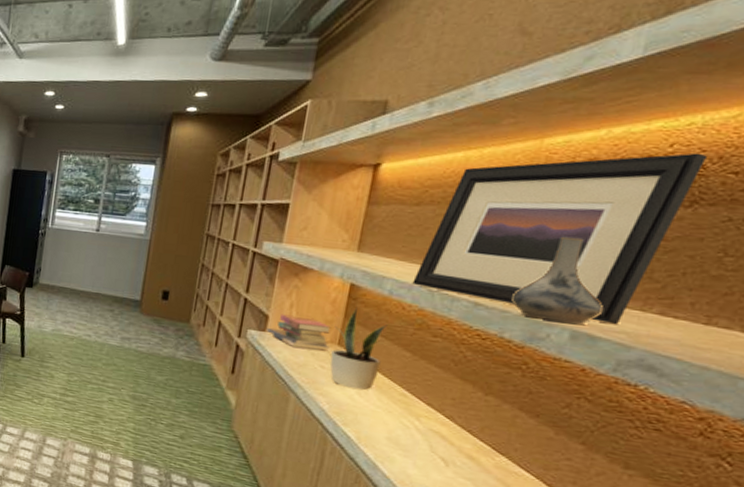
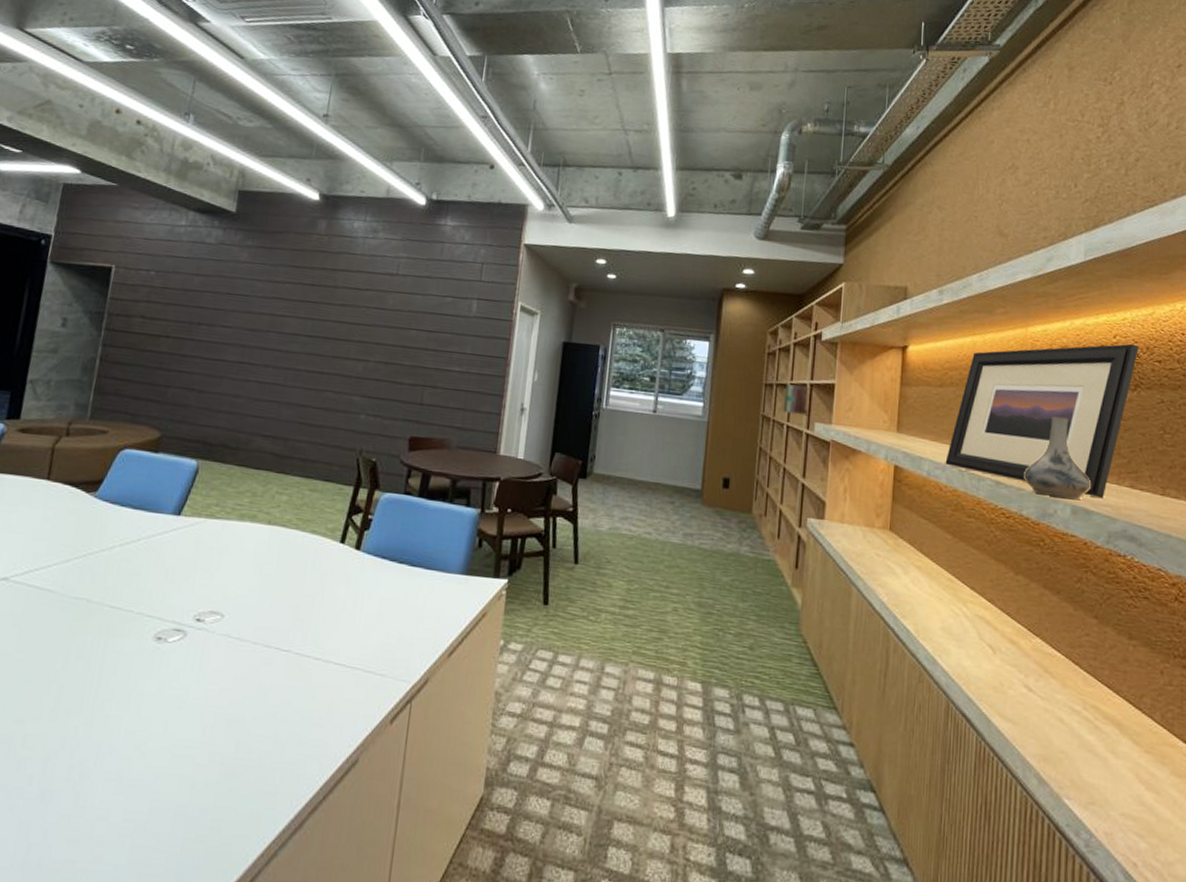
books: none [228,204,260,235] -> present [781,384,810,416]
books: present [266,314,331,351] -> none [824,499,882,538]
potted plant: present [330,307,388,391] -> none [884,489,929,579]

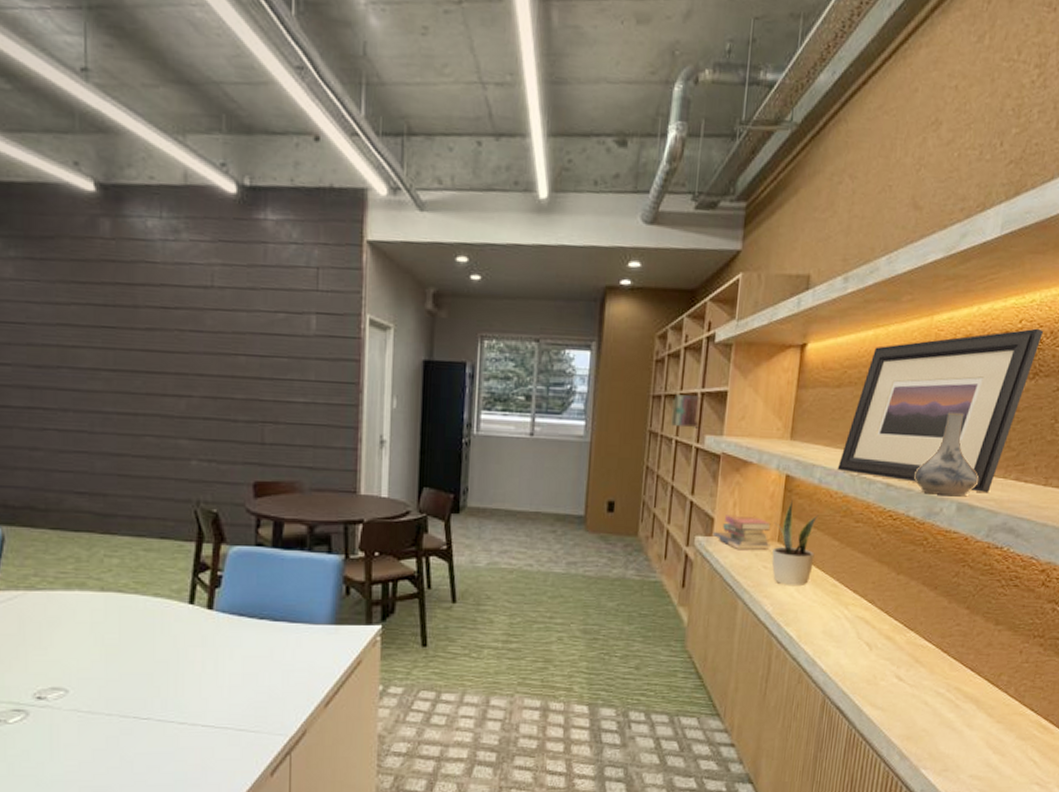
books: none [824,499,882,538] -> present [712,515,771,551]
potted plant: none [884,489,929,579] -> present [771,499,819,587]

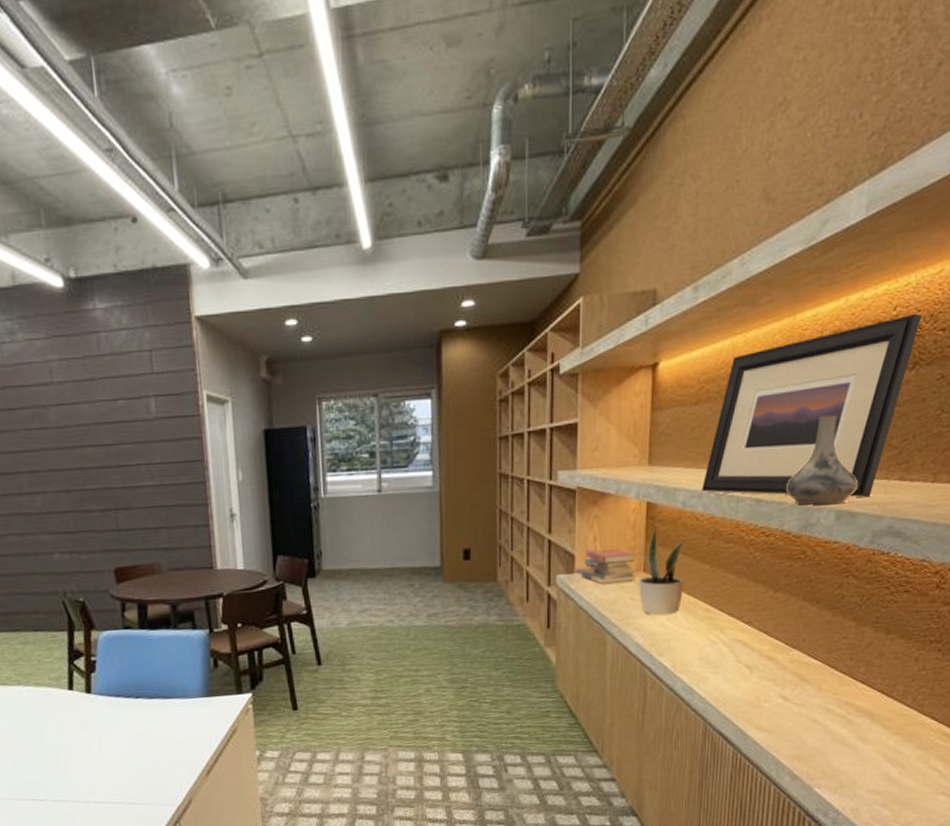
books: present [670,394,700,429] -> none [519,431,552,466]

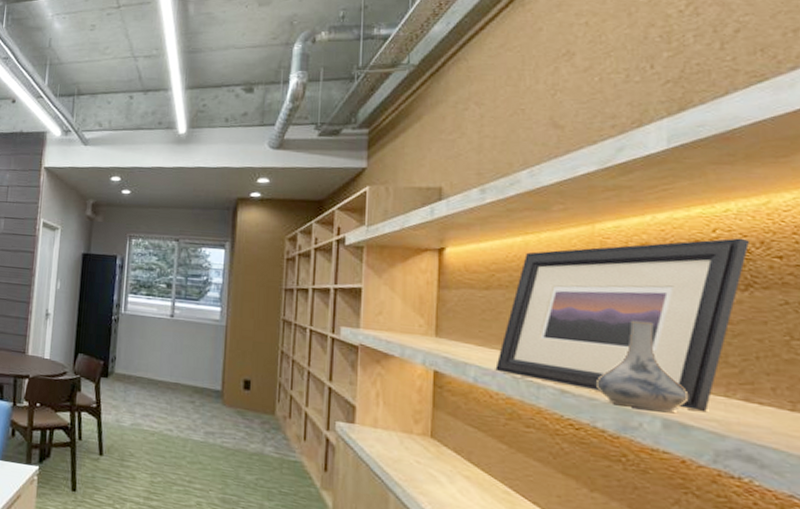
books: present [574,548,636,585] -> none [355,404,422,445]
potted plant: present [638,527,685,616] -> none [424,395,478,489]

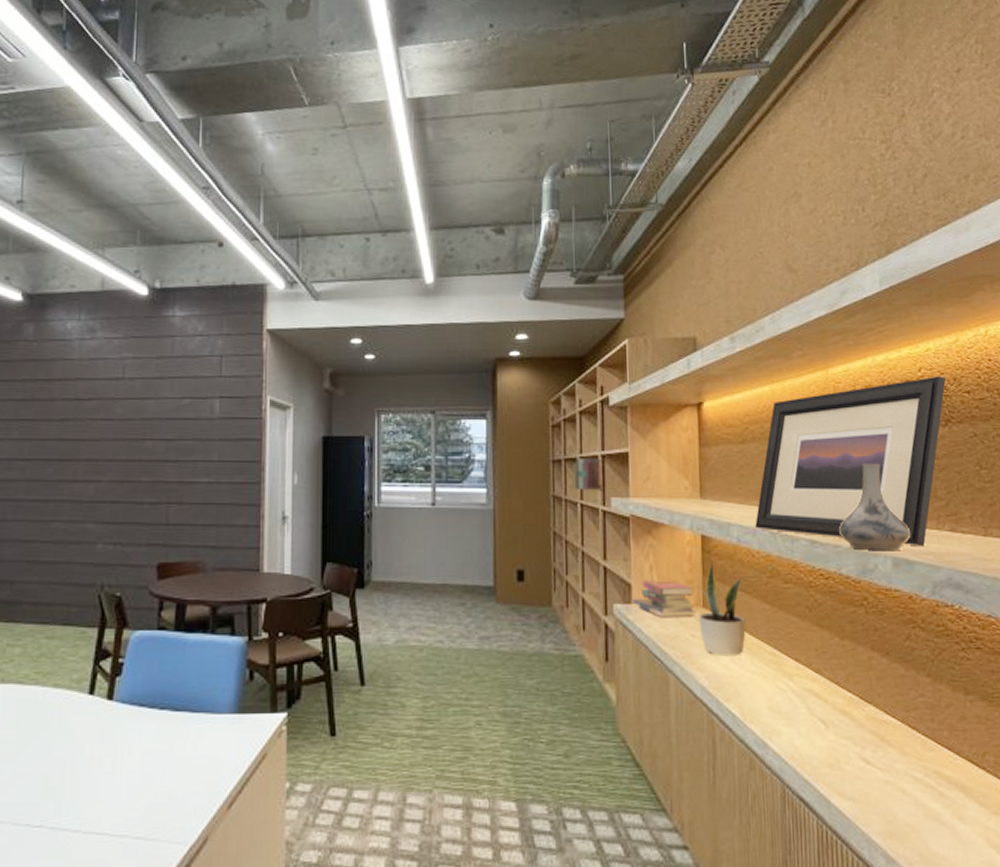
books: none [303,289,335,320] -> present [572,458,605,491]
books: none [355,404,422,445] -> present [631,580,696,618]
potted plant: none [424,395,478,489] -> present [696,561,746,657]

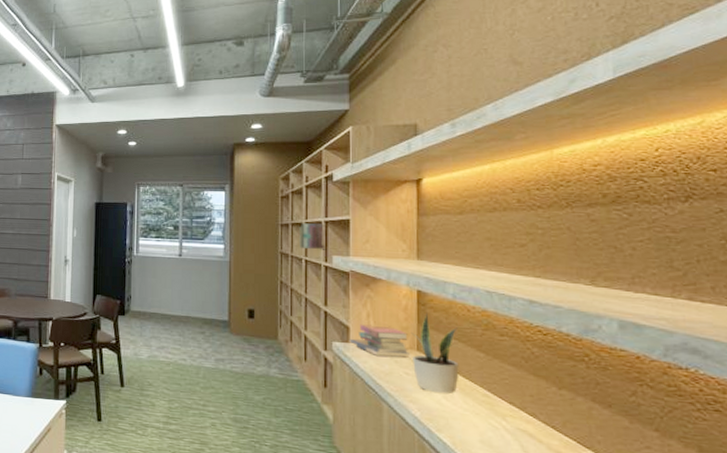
picture frame: present [755,376,946,547] -> none [471,155,687,313]
decorative vase: present [839,464,911,551] -> none [560,235,641,315]

